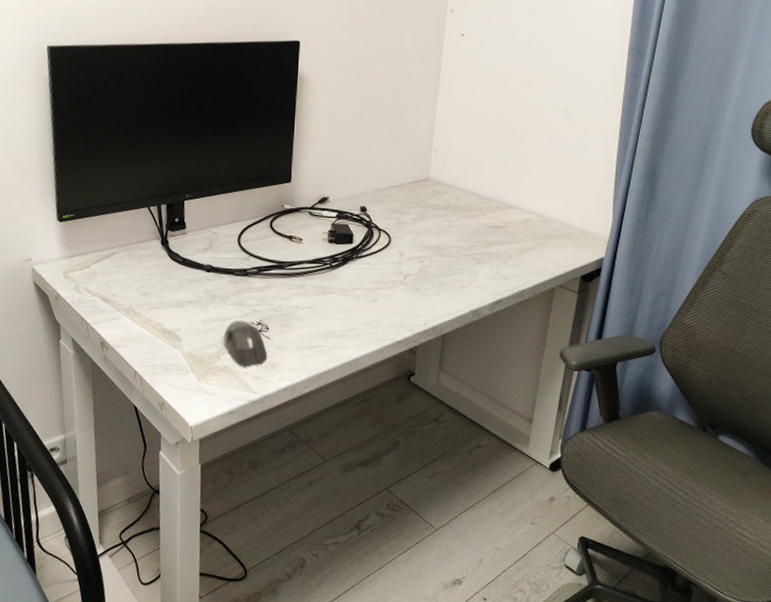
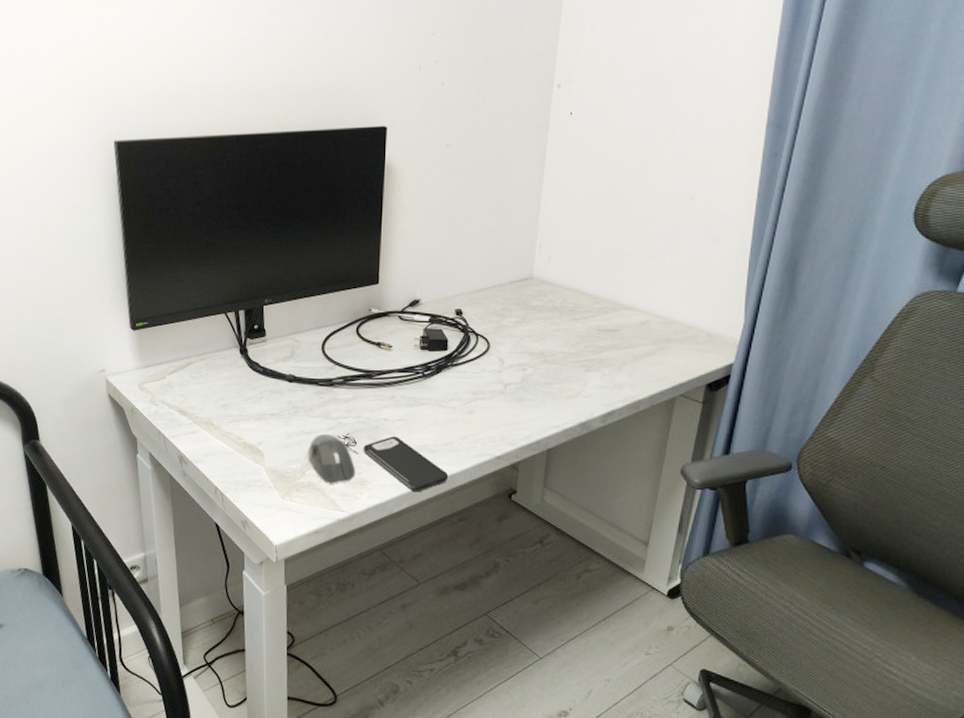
phone: none [275,322,353,375] -> present [363,436,449,493]

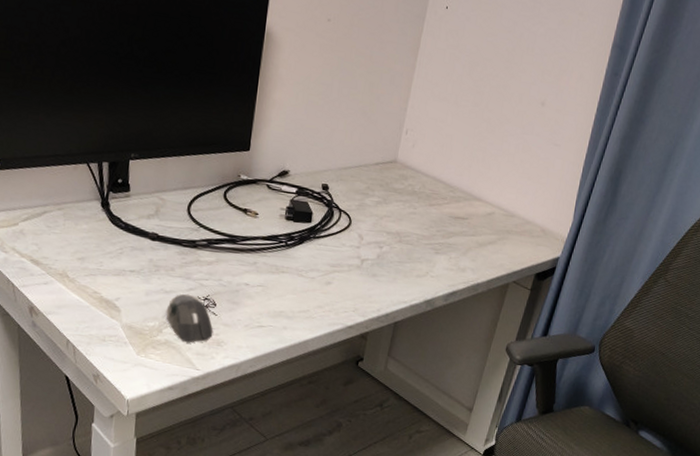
phone: present [363,436,449,493] -> none [222,301,303,356]

